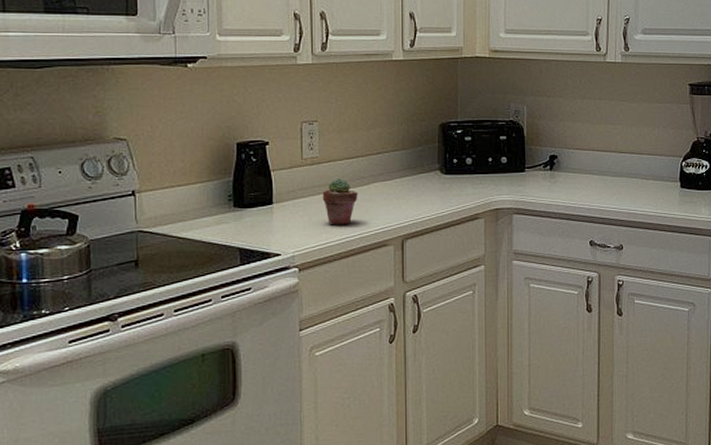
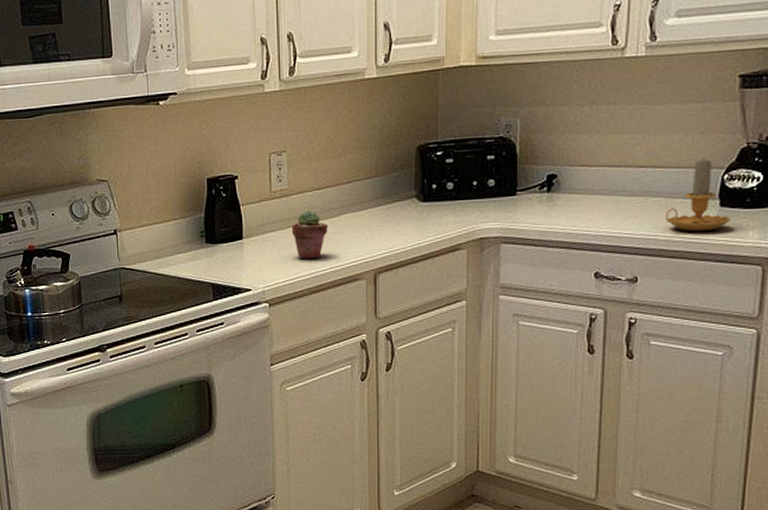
candle: none [641,147,689,208] -> present [665,157,731,232]

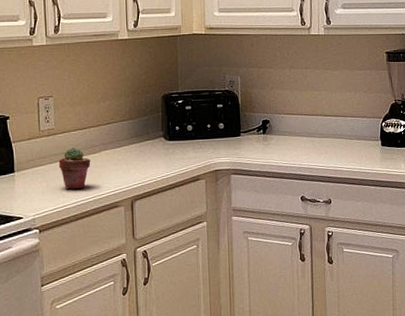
candle: present [665,157,731,232] -> none [346,110,390,165]

